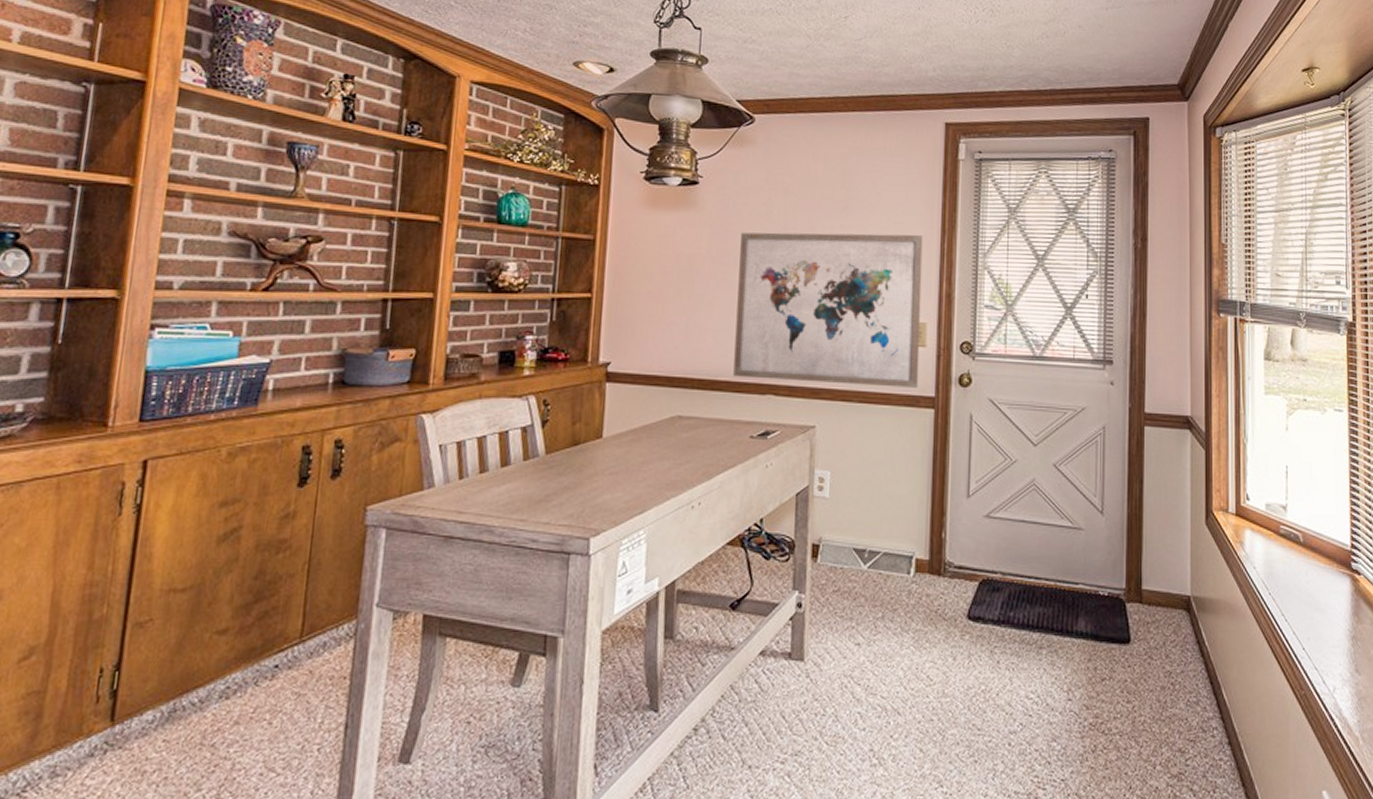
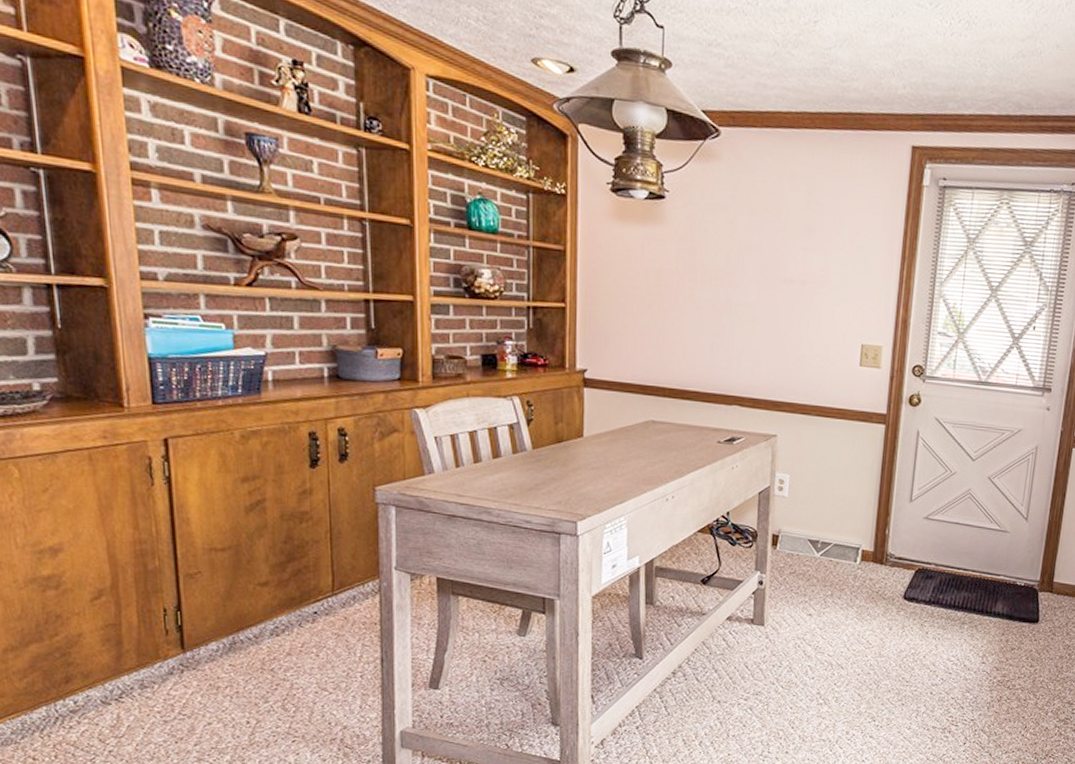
wall art: present [733,232,923,388] -> none [702,250,884,405]

